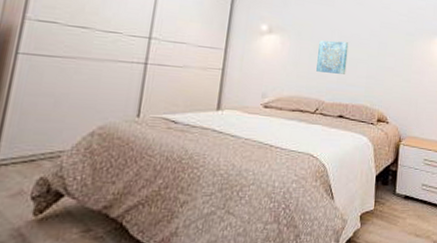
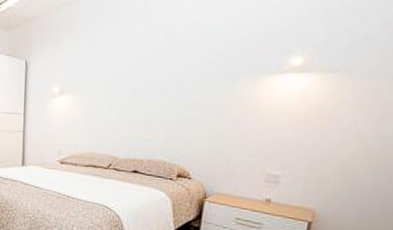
wall art: present [316,40,349,75] -> none [108,94,144,129]

